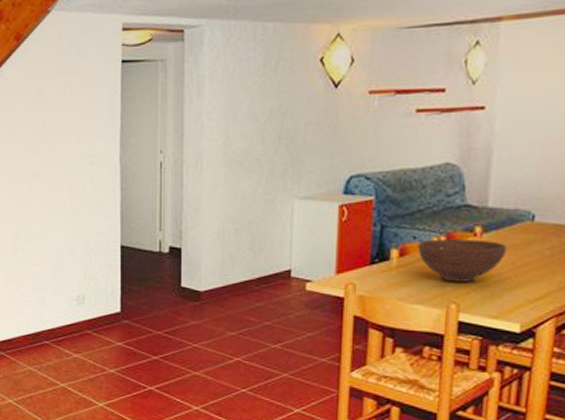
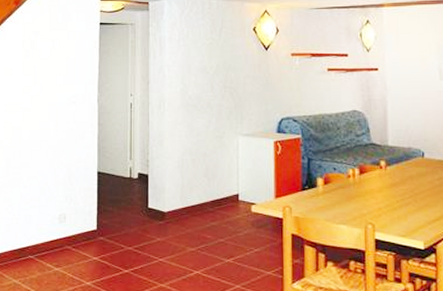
fruit bowl: present [418,238,508,282] -> none [338,170,407,206]

